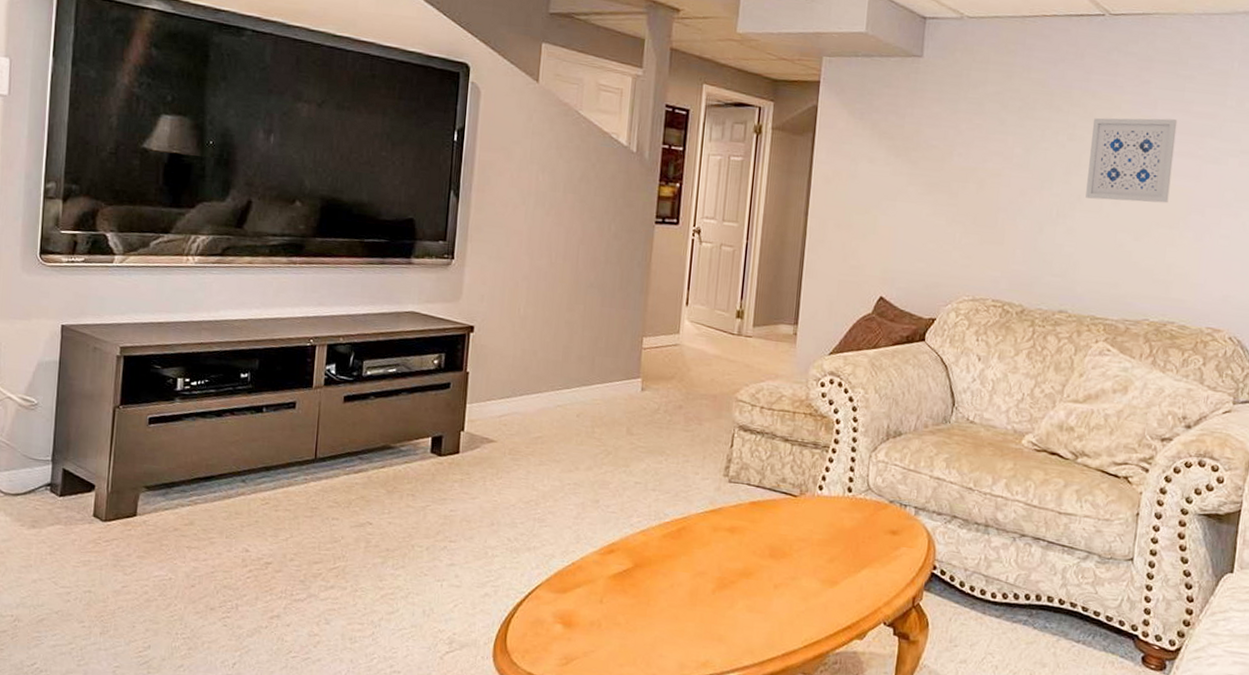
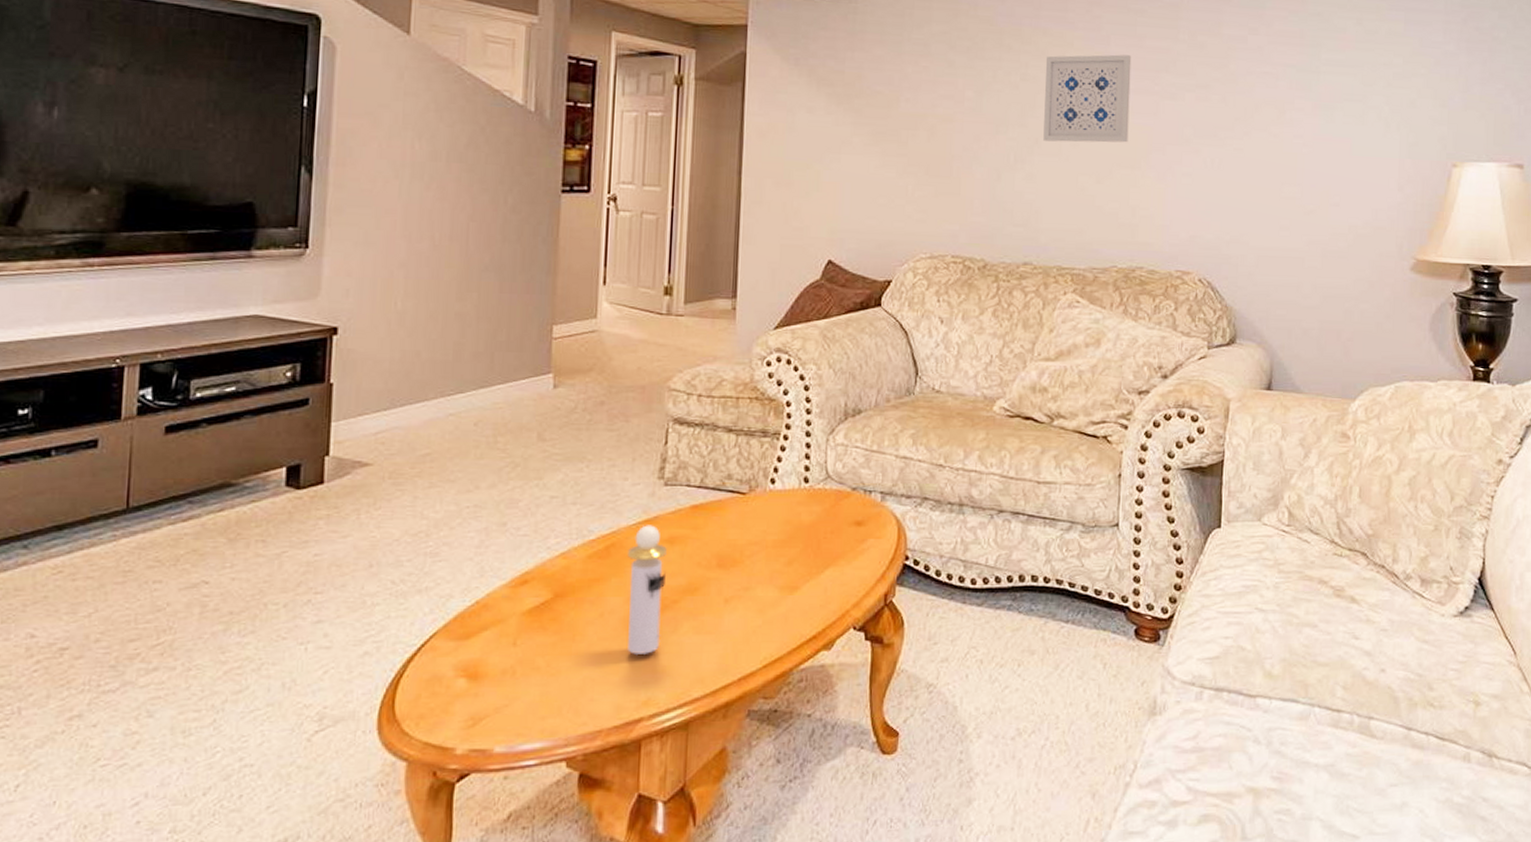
perfume bottle: none [692,514,728,624] -> present [628,525,667,654]

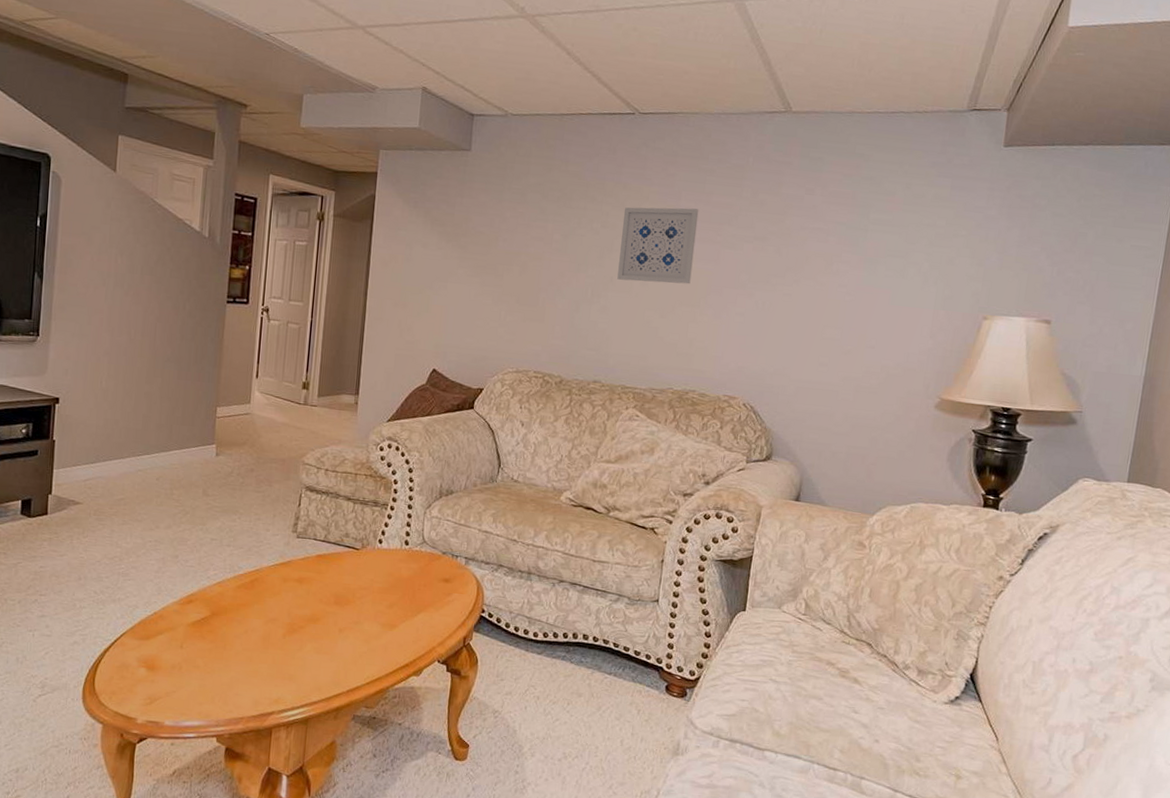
perfume bottle: present [628,525,667,654] -> none [264,566,297,665]

